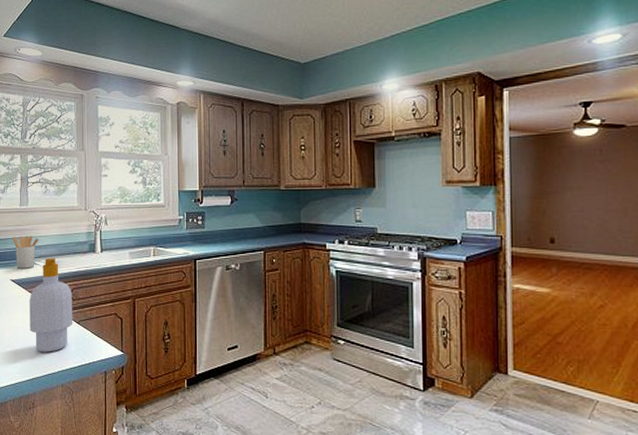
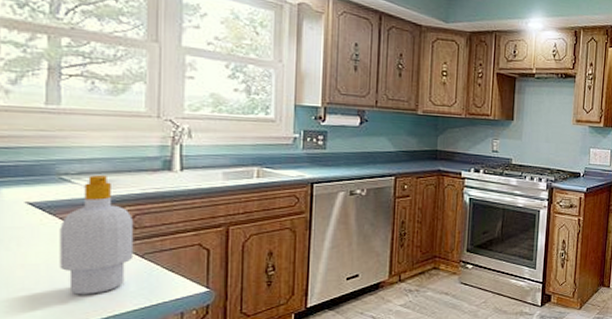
utensil holder: present [13,236,39,269] -> none [32,145,79,188]

